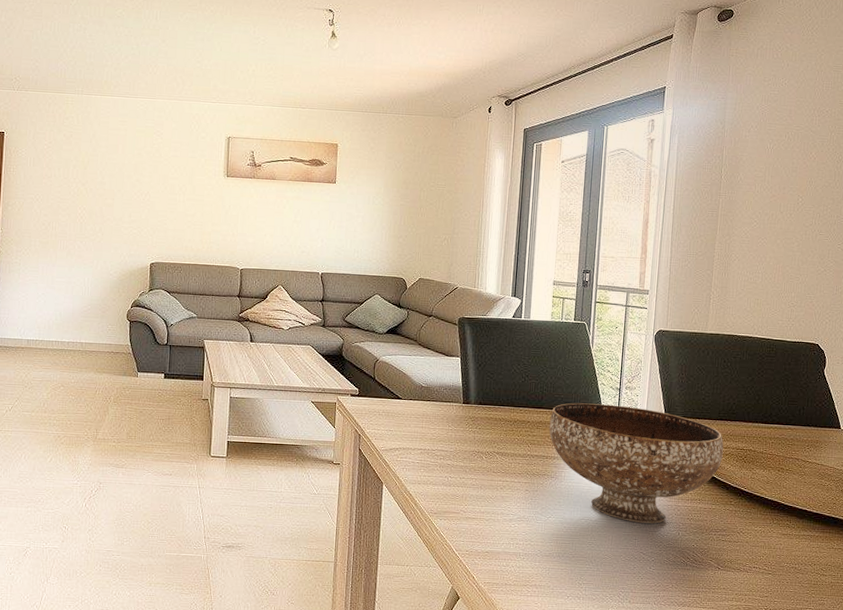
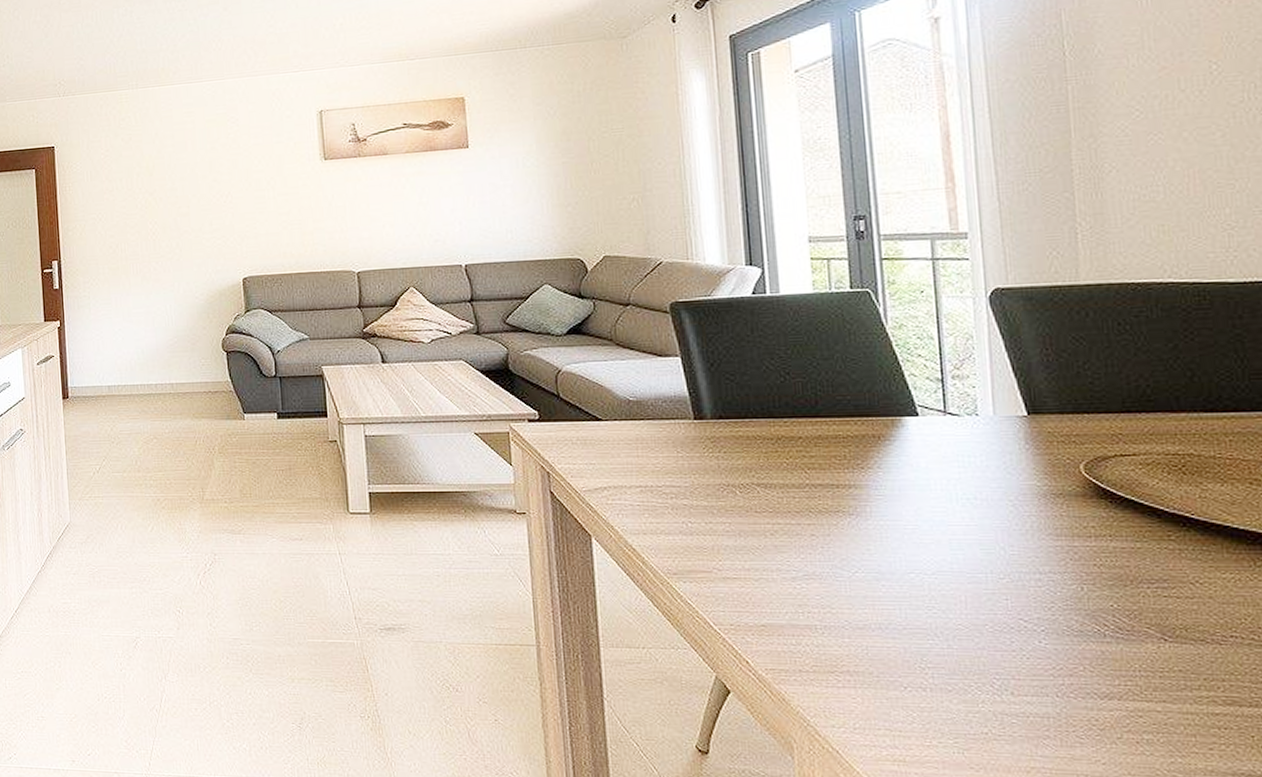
bowl: present [549,403,724,524] -> none [833,403,1142,575]

